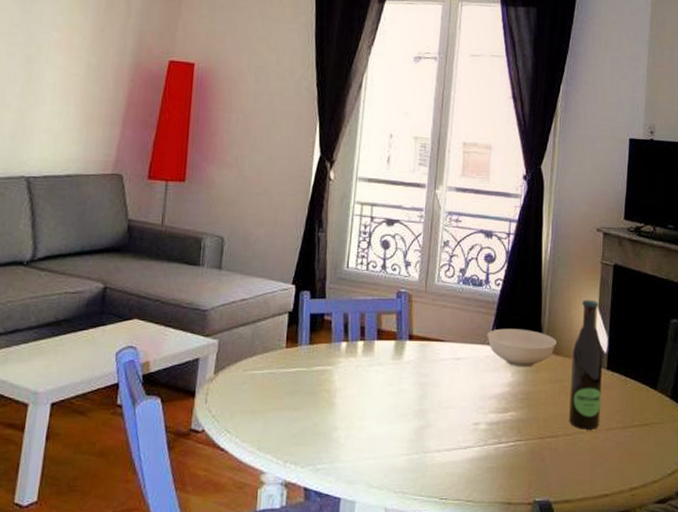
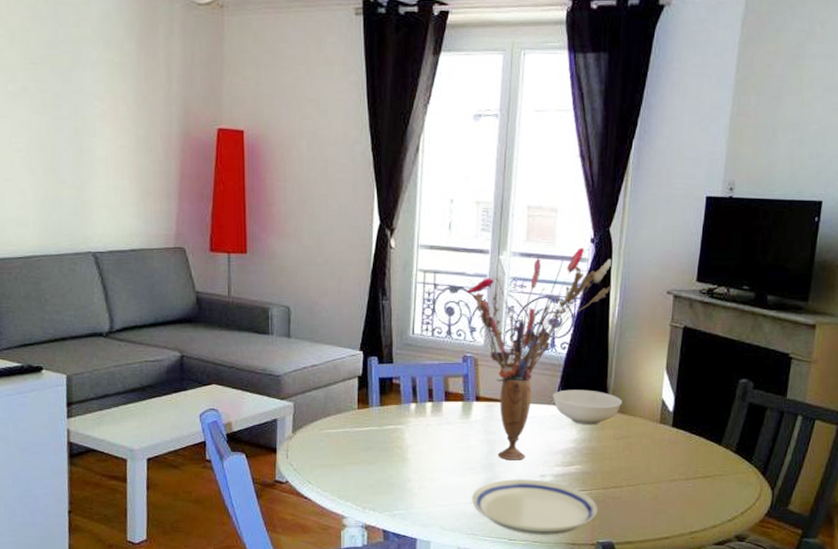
bouquet: none [401,184,544,406] -> present [465,247,612,461]
plate: none [402,428,534,493] -> present [472,479,598,535]
bottle: present [568,299,603,430] -> none [632,361,669,481]

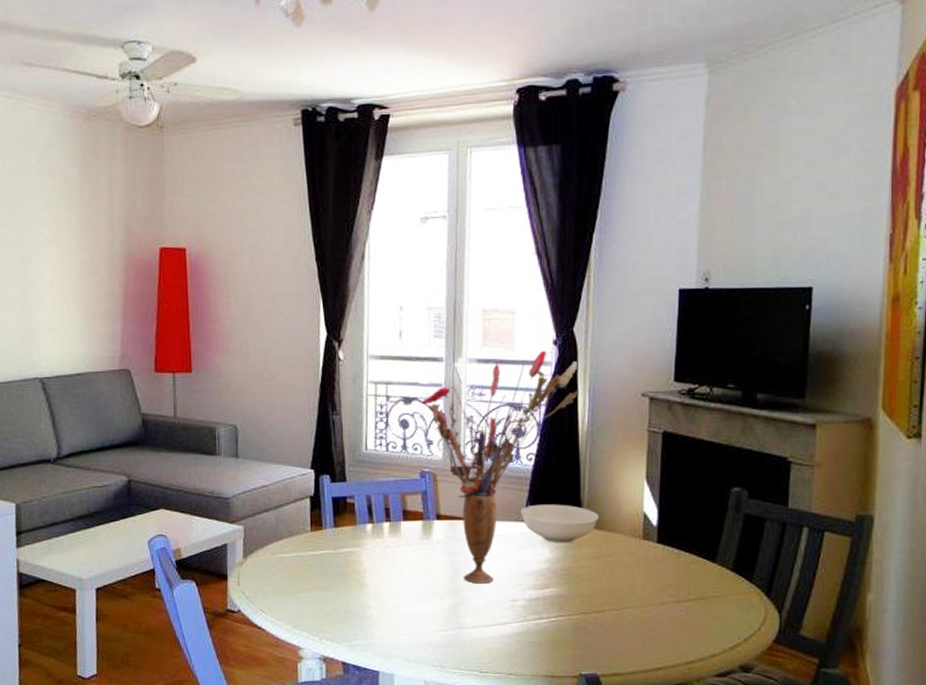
plate: present [472,479,598,535] -> none [437,604,578,666]

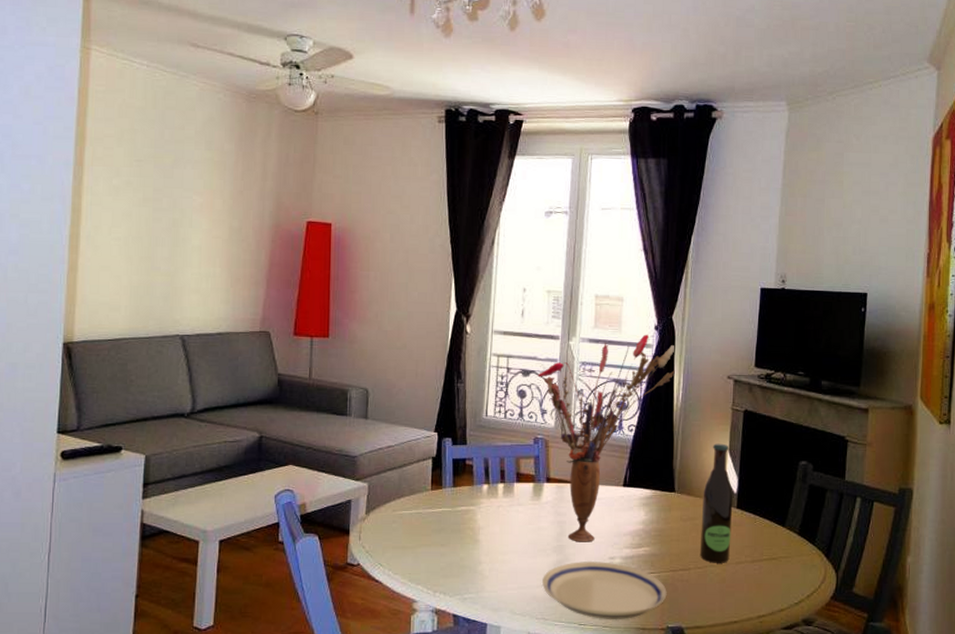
plate: none [437,604,578,666] -> present [542,562,667,619]
bowl: present [520,504,598,543] -> none [621,471,688,507]
bottle: none [614,470,653,604] -> present [699,443,733,563]

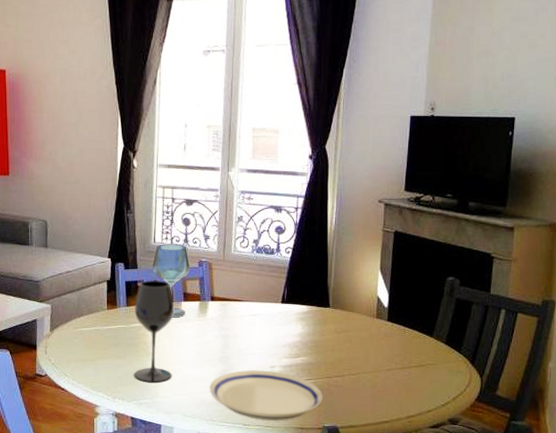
wineglass: none [458,458,506,575] -> present [134,281,175,383]
wine glass: none [483,418,525,501] -> present [152,244,191,318]
bouquet: present [536,334,675,542] -> none [199,163,329,353]
bottle: present [699,443,733,563] -> none [353,262,384,370]

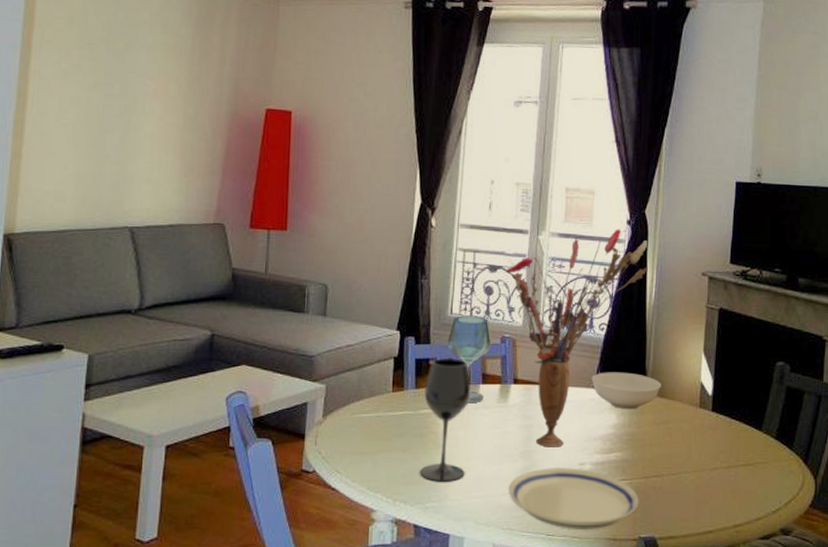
bouquet: none [199,163,329,353] -> present [504,229,648,447]
bowl: none [279,289,342,321] -> present [591,372,661,410]

